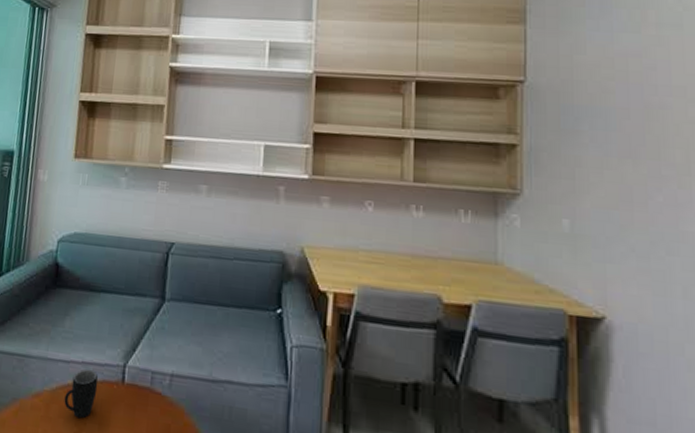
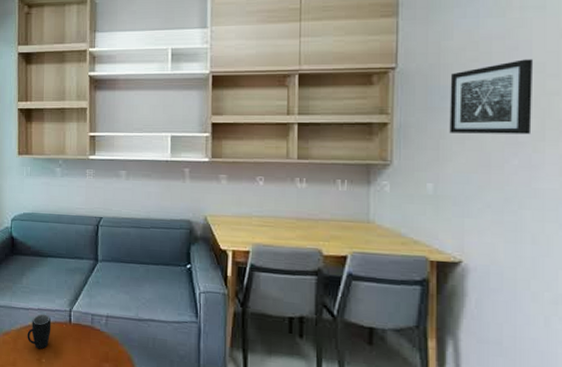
wall art: none [584,81,676,167] -> present [449,59,532,135]

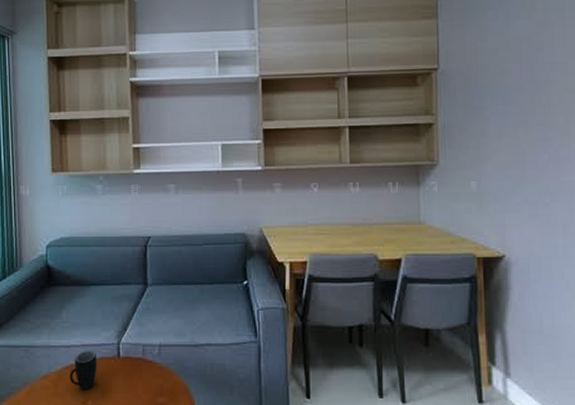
wall art: present [449,59,532,135] -> none [486,59,558,131]

